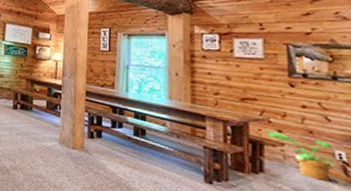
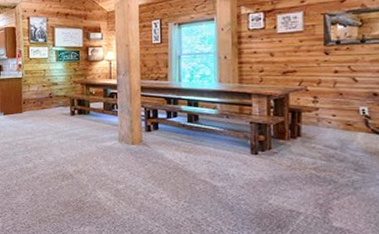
potted plant: present [267,132,338,182] -> none [305,99,361,135]

